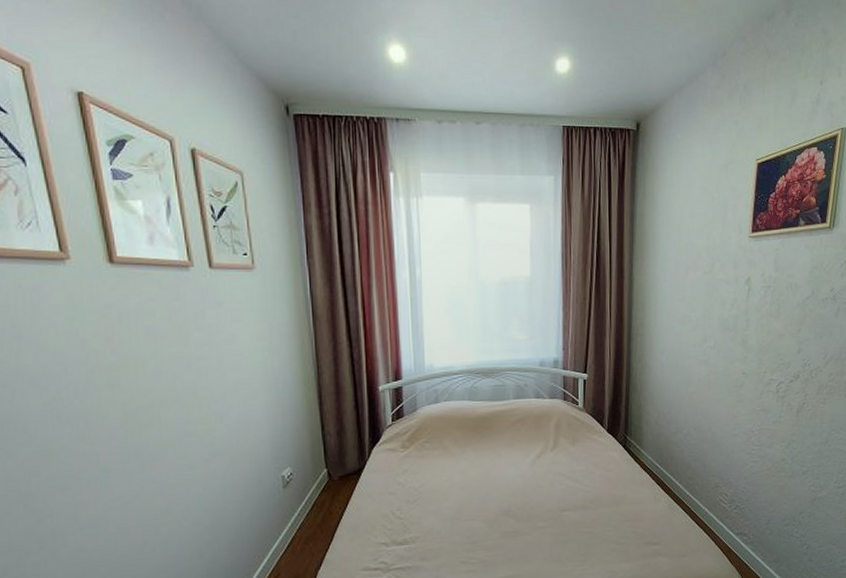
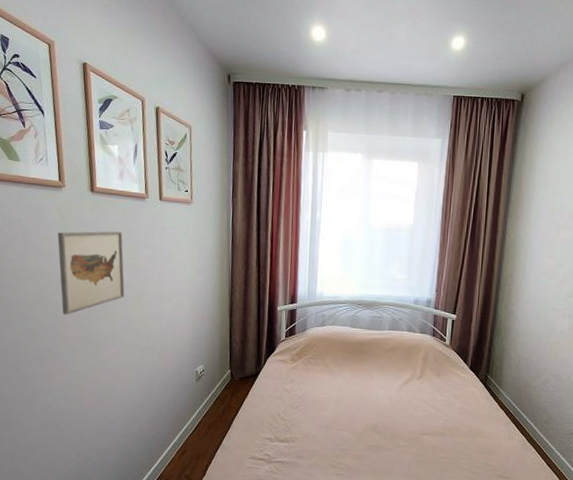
wall art: none [66,312,174,427] -> present [57,231,125,315]

